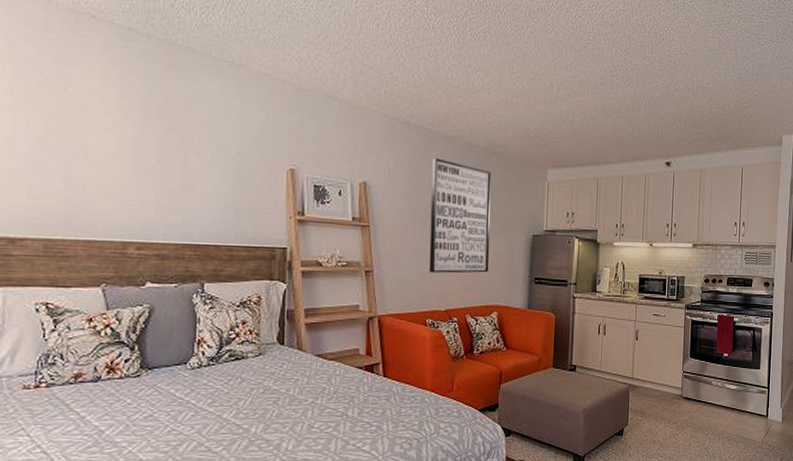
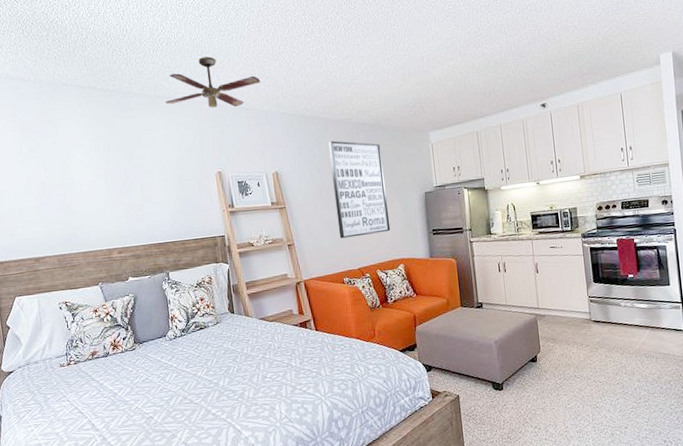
ceiling fan: none [234,25,362,96] -> present [165,56,261,108]

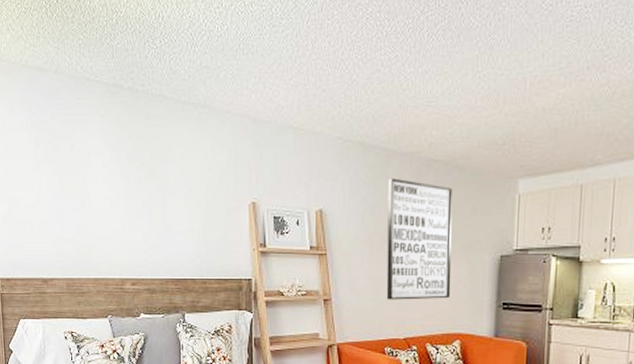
ceiling fan: present [165,56,261,108] -> none [199,57,315,125]

